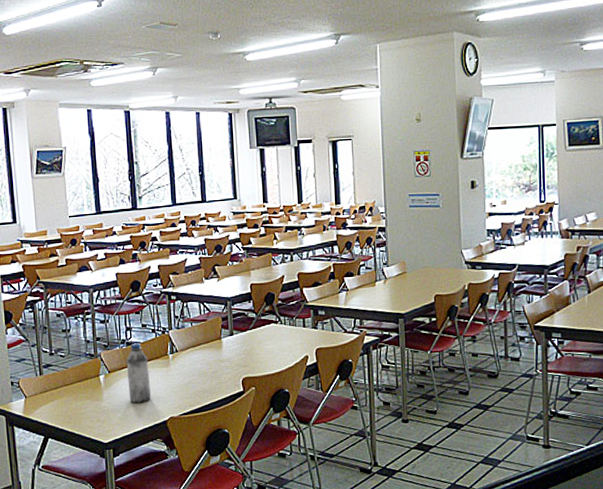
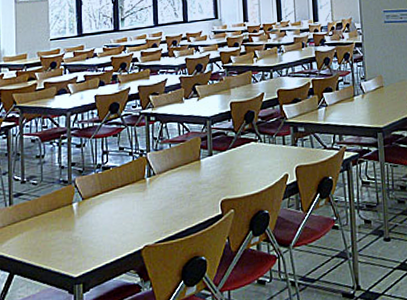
water bottle: present [126,343,152,404] -> none [101,167,126,232]

